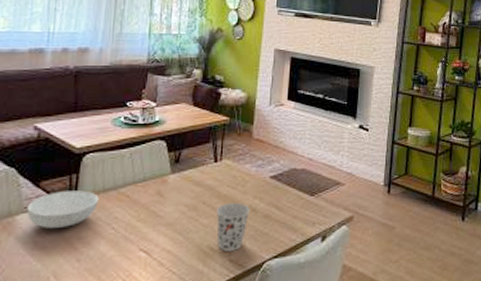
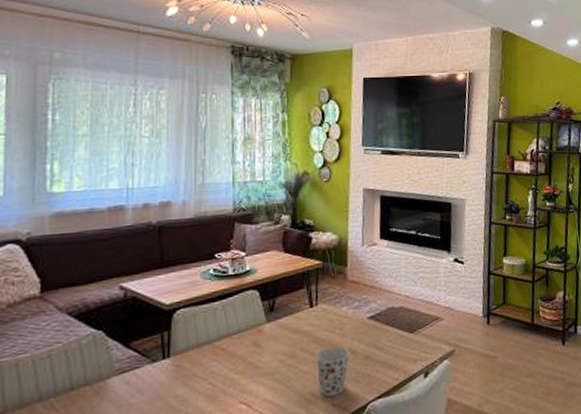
serving bowl: present [27,190,99,228] -> none [119,347,193,390]

